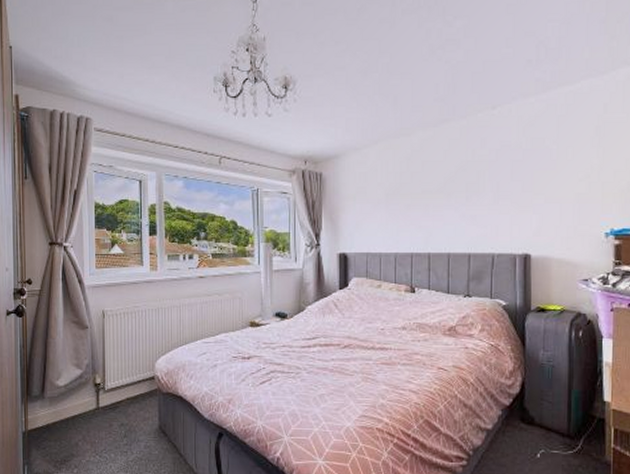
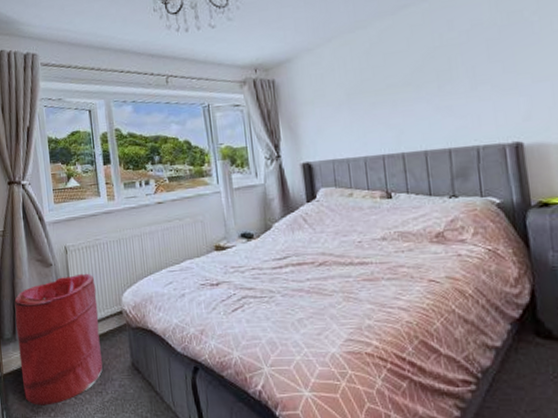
laundry hamper: none [46,338,131,462] -> present [14,273,103,406]

